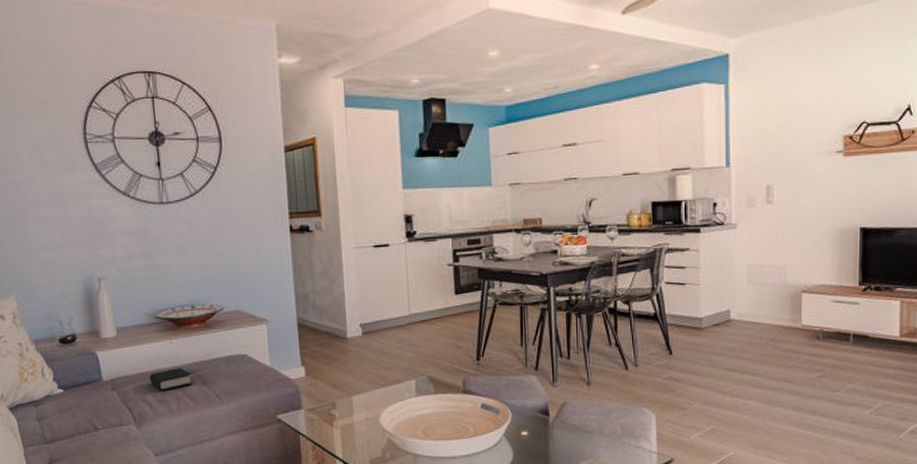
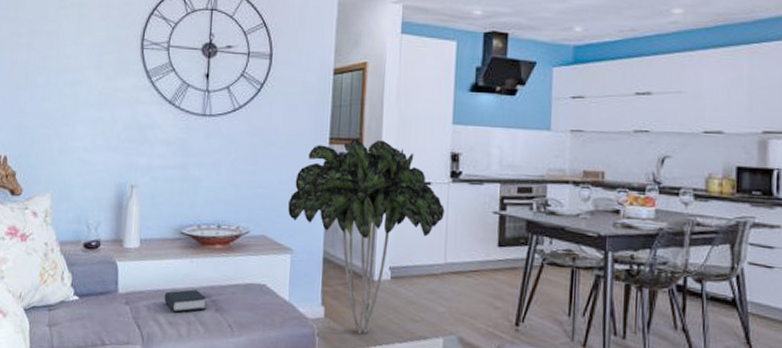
indoor plant: none [258,209,404,386] -> present [288,138,445,334]

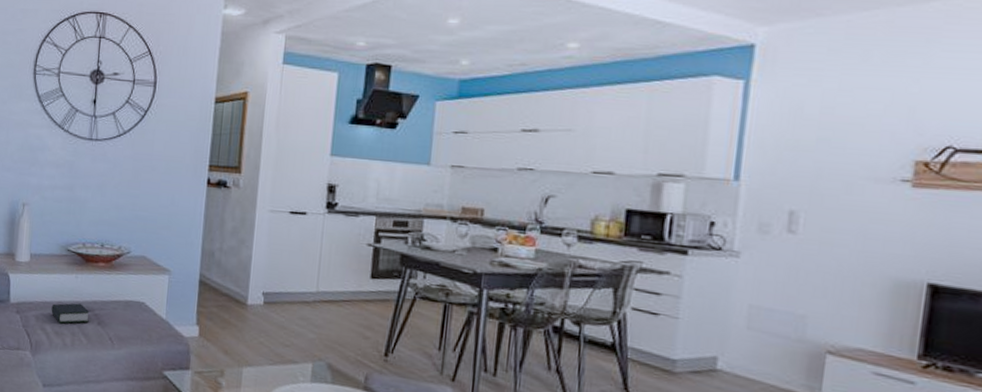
indoor plant: present [288,138,445,334] -> none [167,166,319,355]

